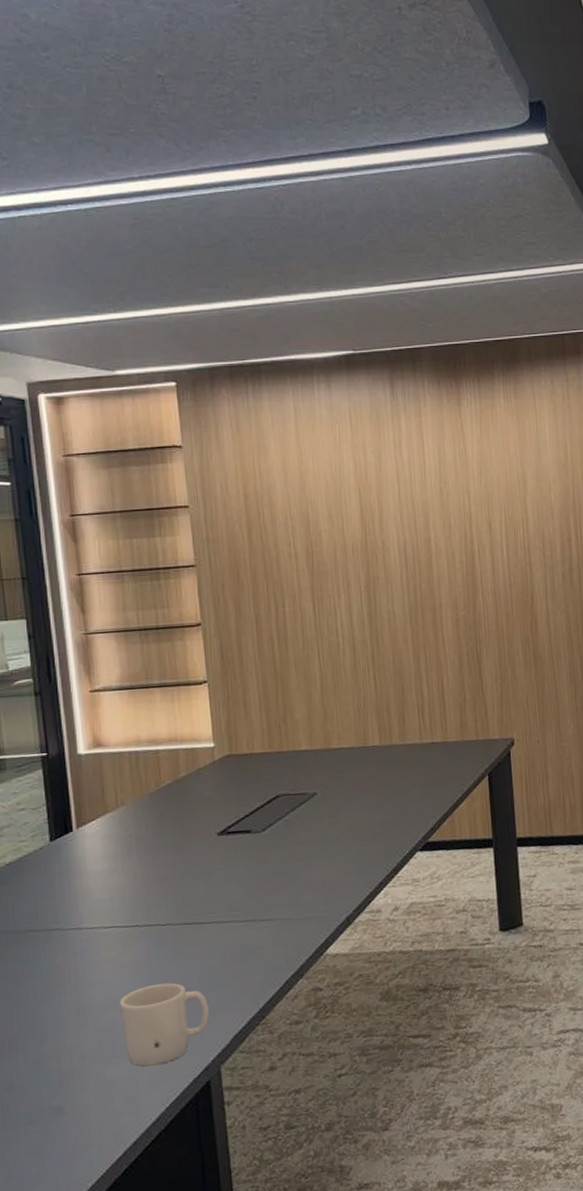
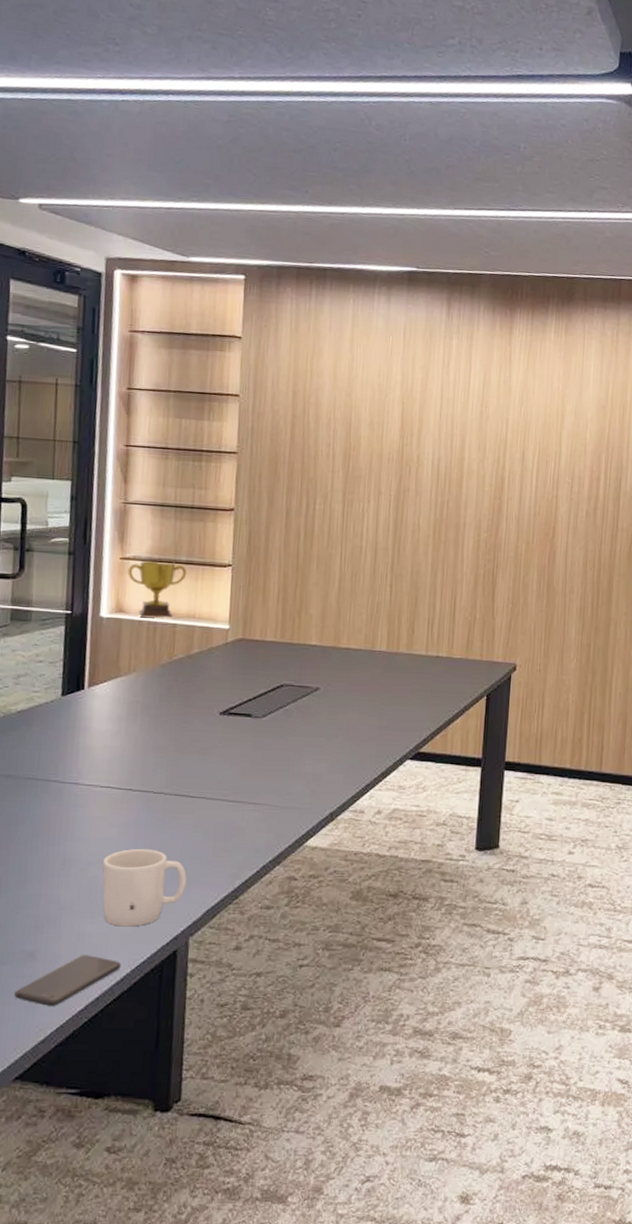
smartphone: none [48,1100,155,1159] -> present [14,955,122,1006]
trophy: none [100,687,162,749] -> present [128,560,187,618]

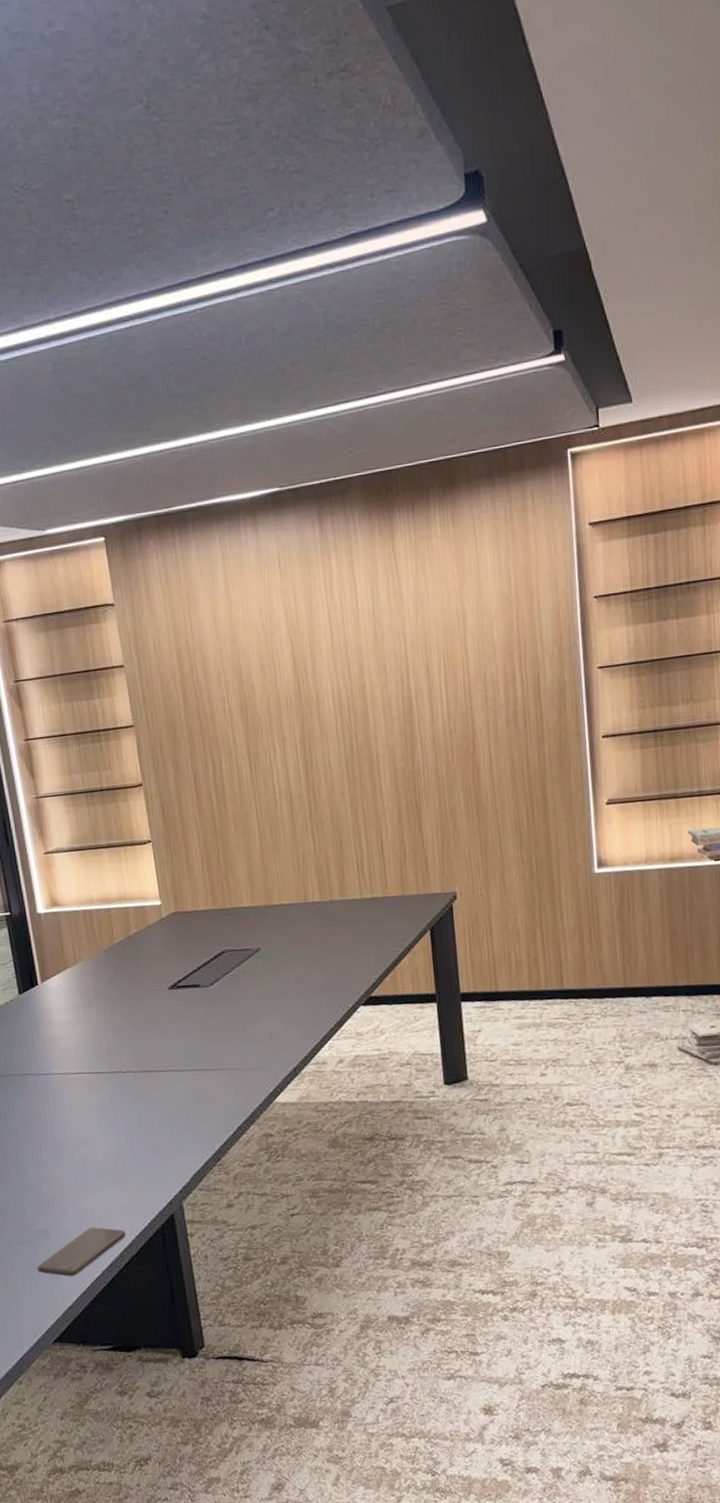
mug: present [102,848,187,927] -> none [90,1124,170,1199]
trophy: present [128,560,187,618] -> none [53,848,110,908]

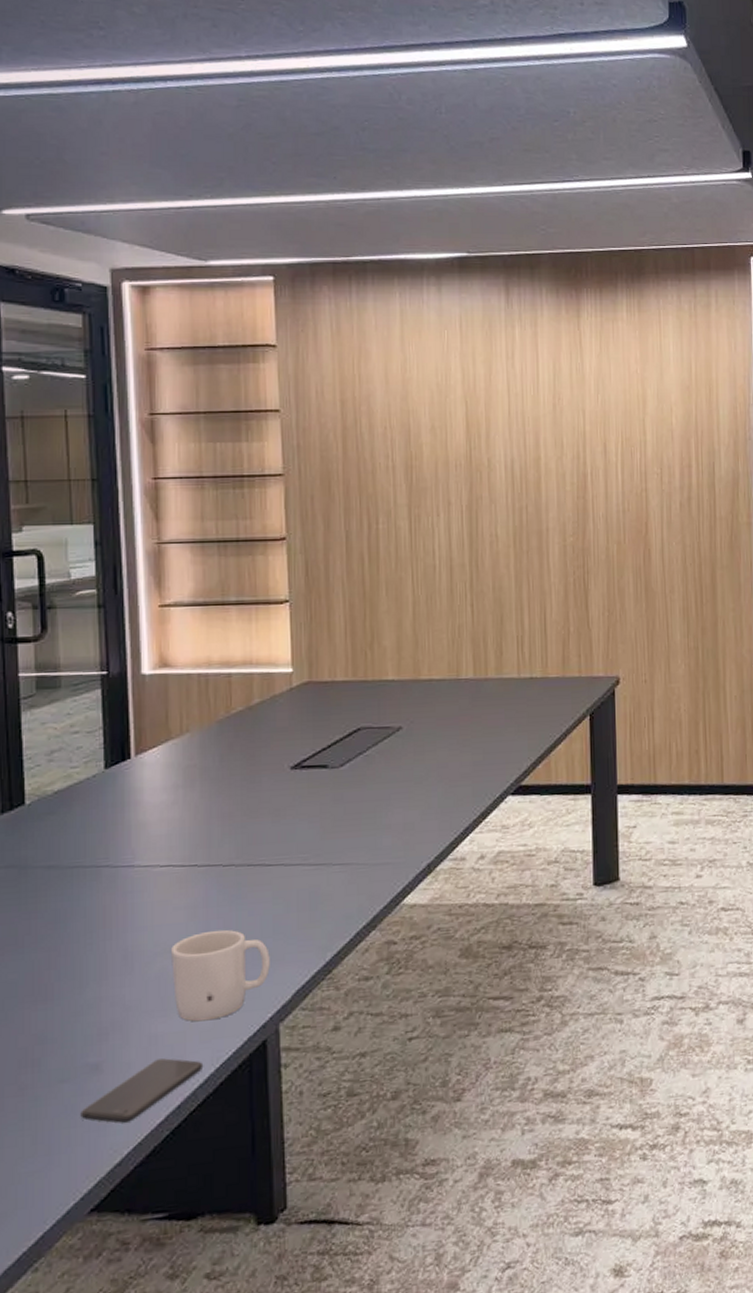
mug: none [90,1124,170,1199] -> present [171,929,270,1022]

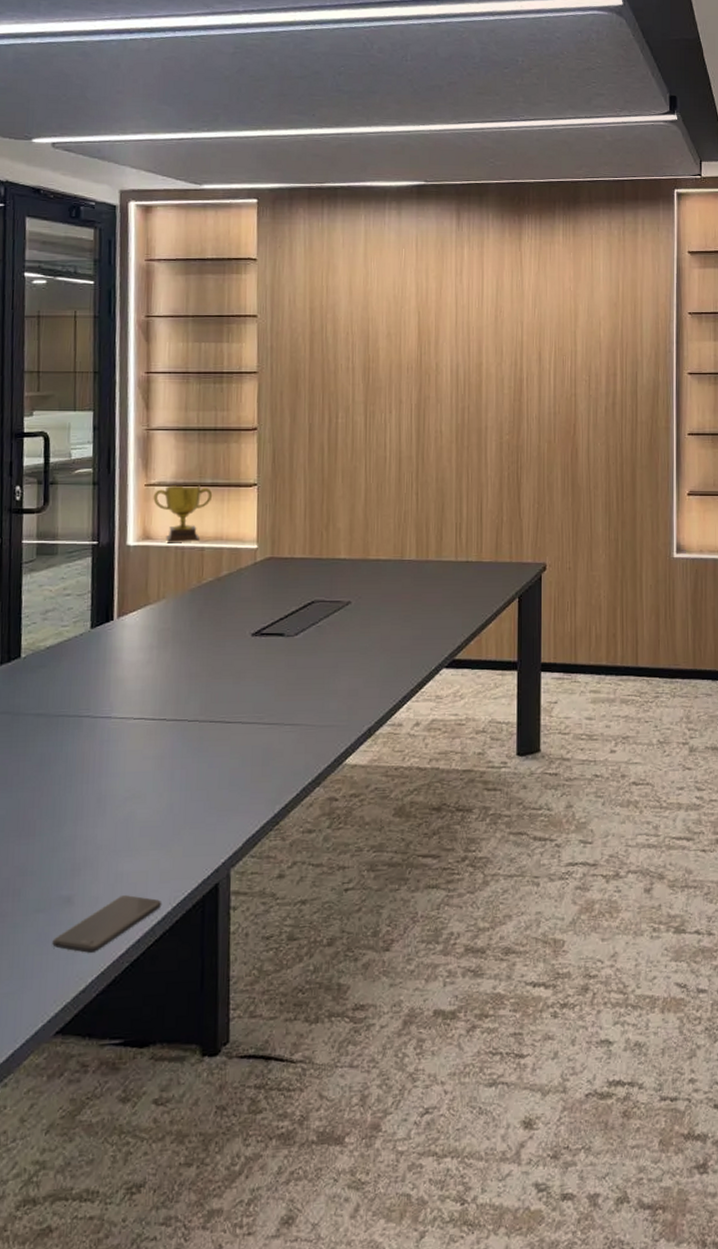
trophy: none [169,604,239,671] -> present [153,485,213,544]
mug: present [171,929,270,1022] -> none [139,779,225,863]

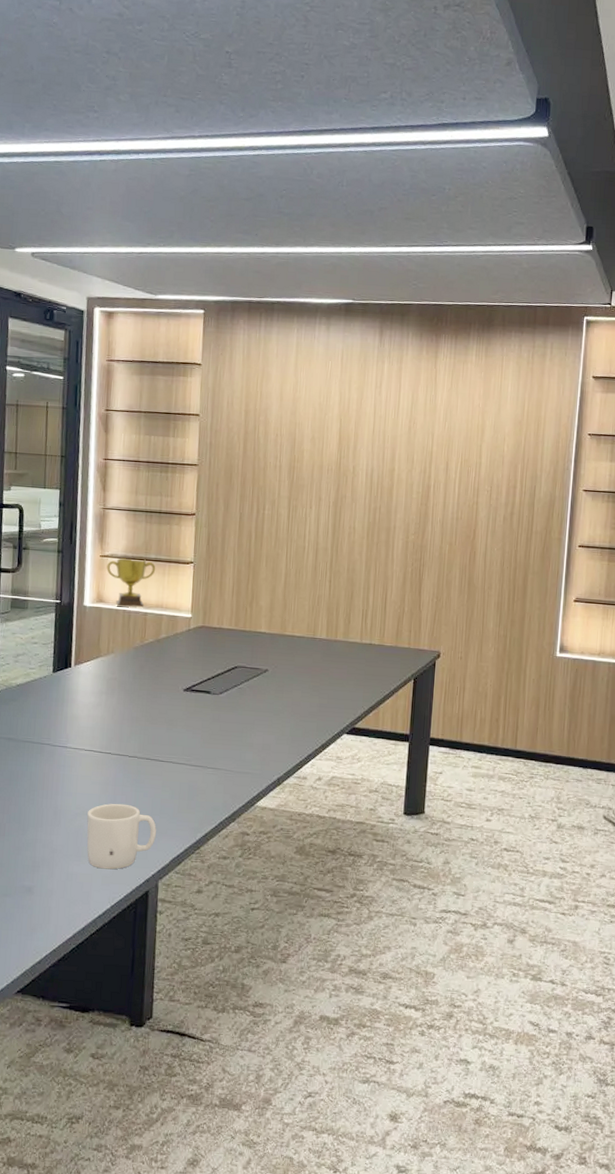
smartphone: present [52,895,162,953] -> none [16,891,103,933]
mug: none [139,779,225,863] -> present [87,803,157,870]

